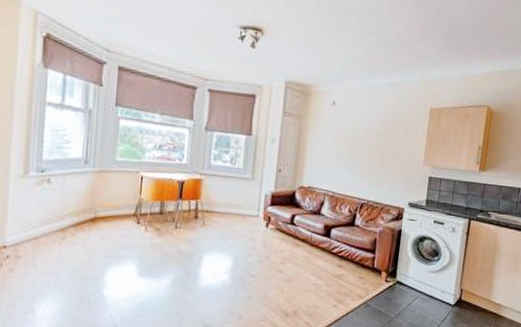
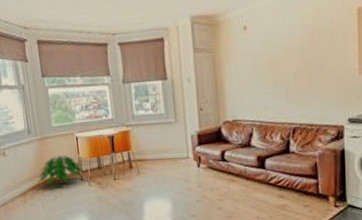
indoor plant: none [84,192,143,226] -> present [38,155,84,185]

